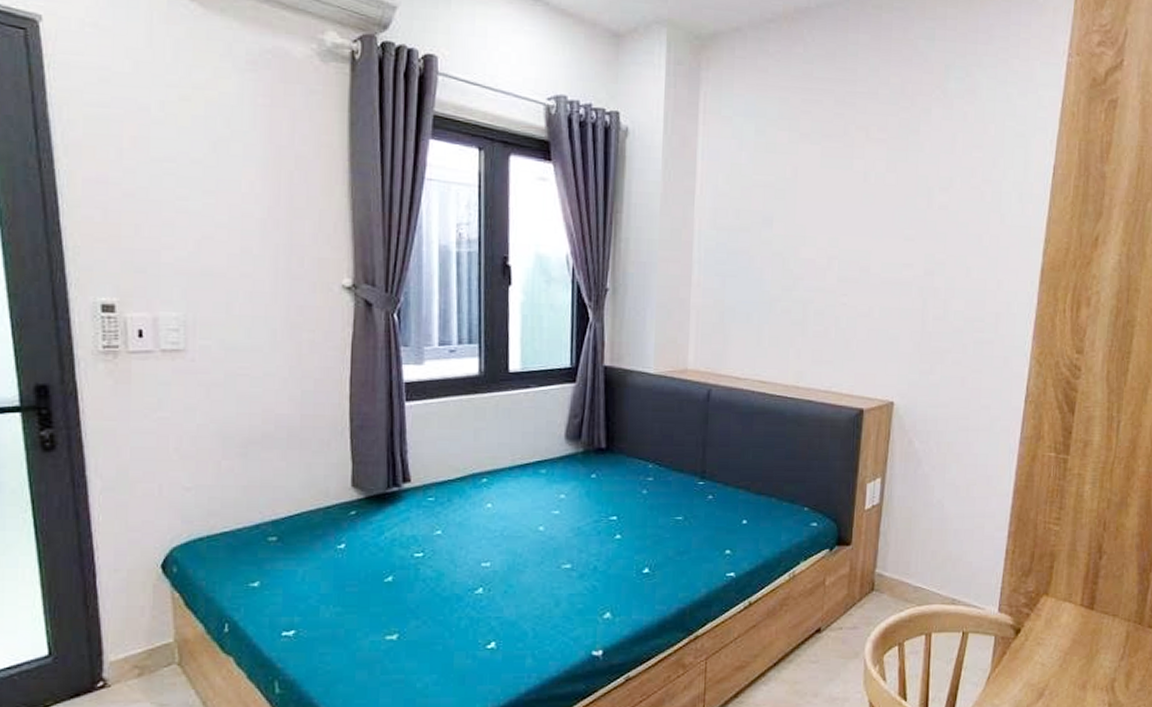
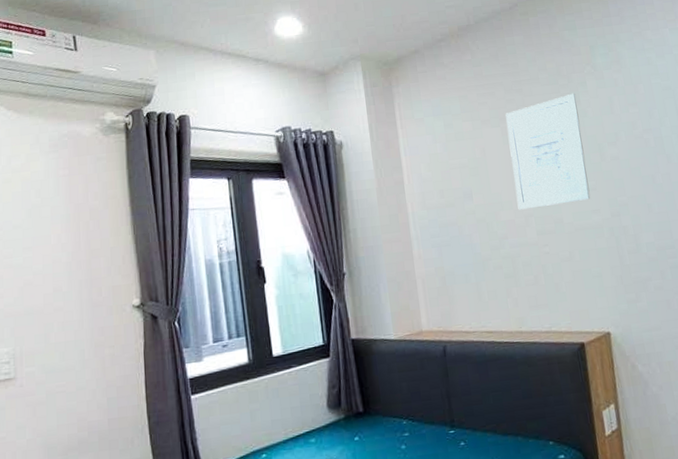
wall art: none [822,119,915,251] -> present [505,93,591,210]

